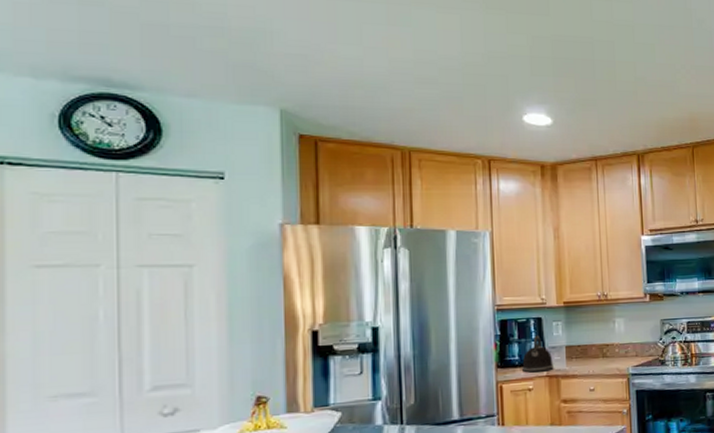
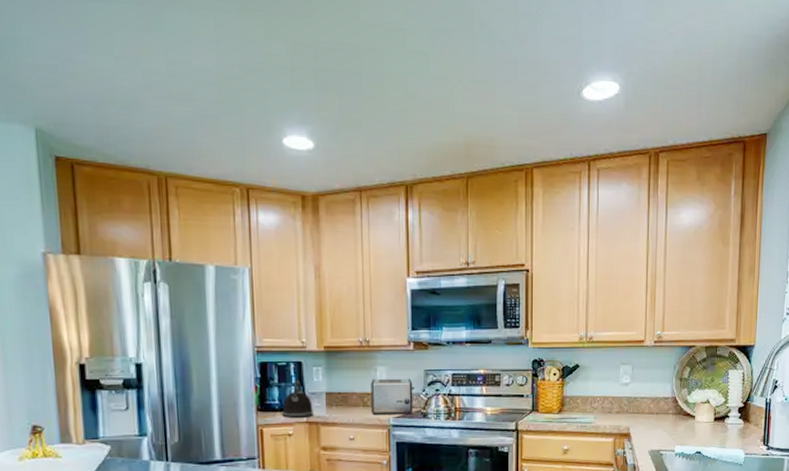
toaster: none [609,328,652,366] -> present [371,378,414,416]

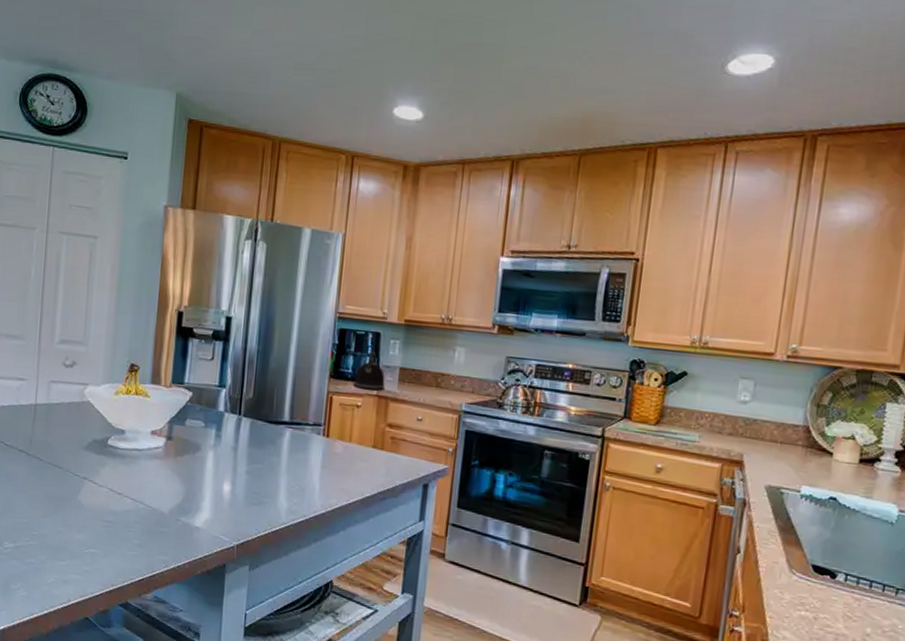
toaster: present [371,378,414,416] -> none [444,359,493,403]

